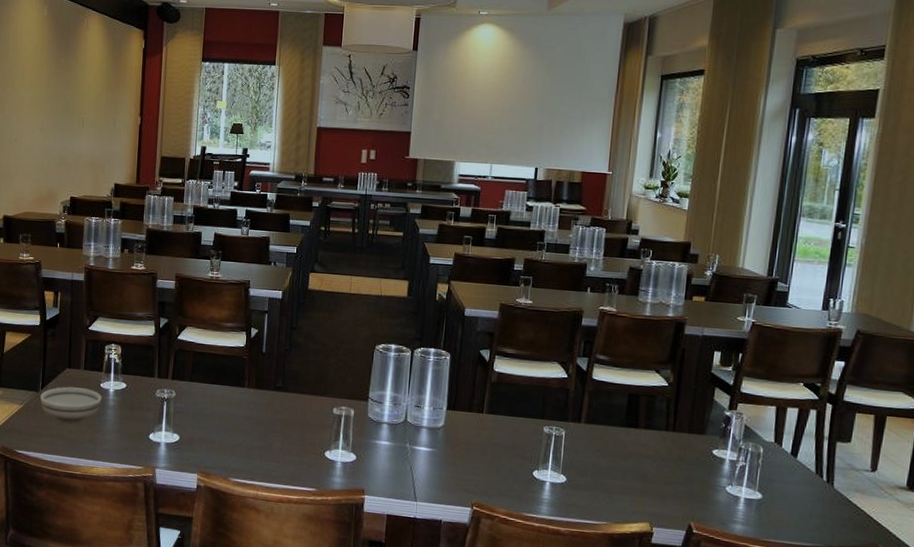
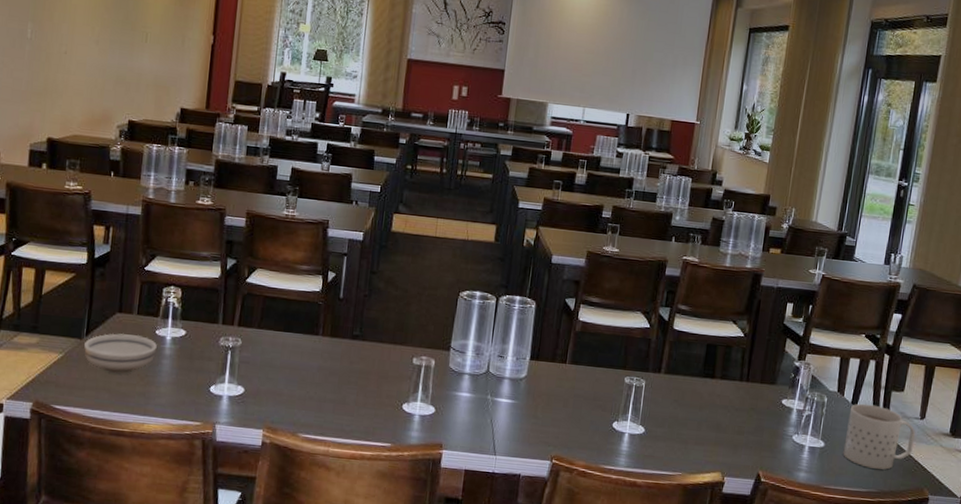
mug: none [783,454,866,524] -> present [843,403,915,470]

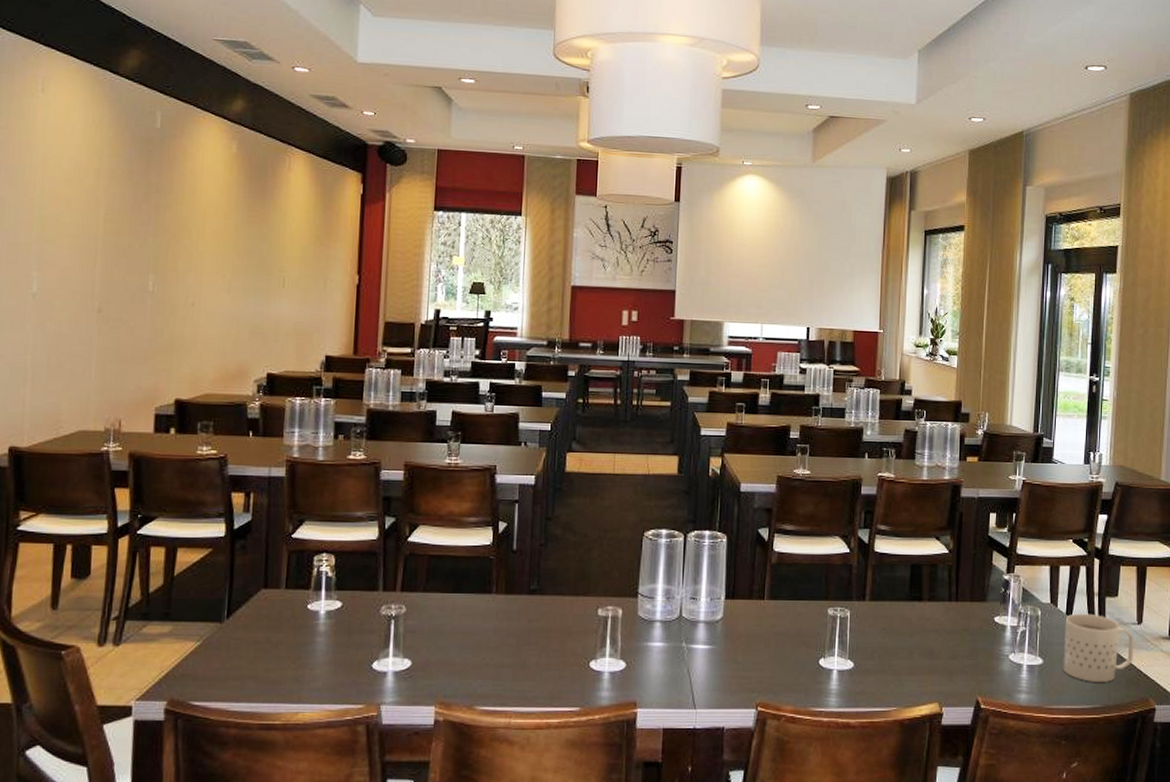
bowl: present [84,333,157,374] -> none [225,612,309,658]

